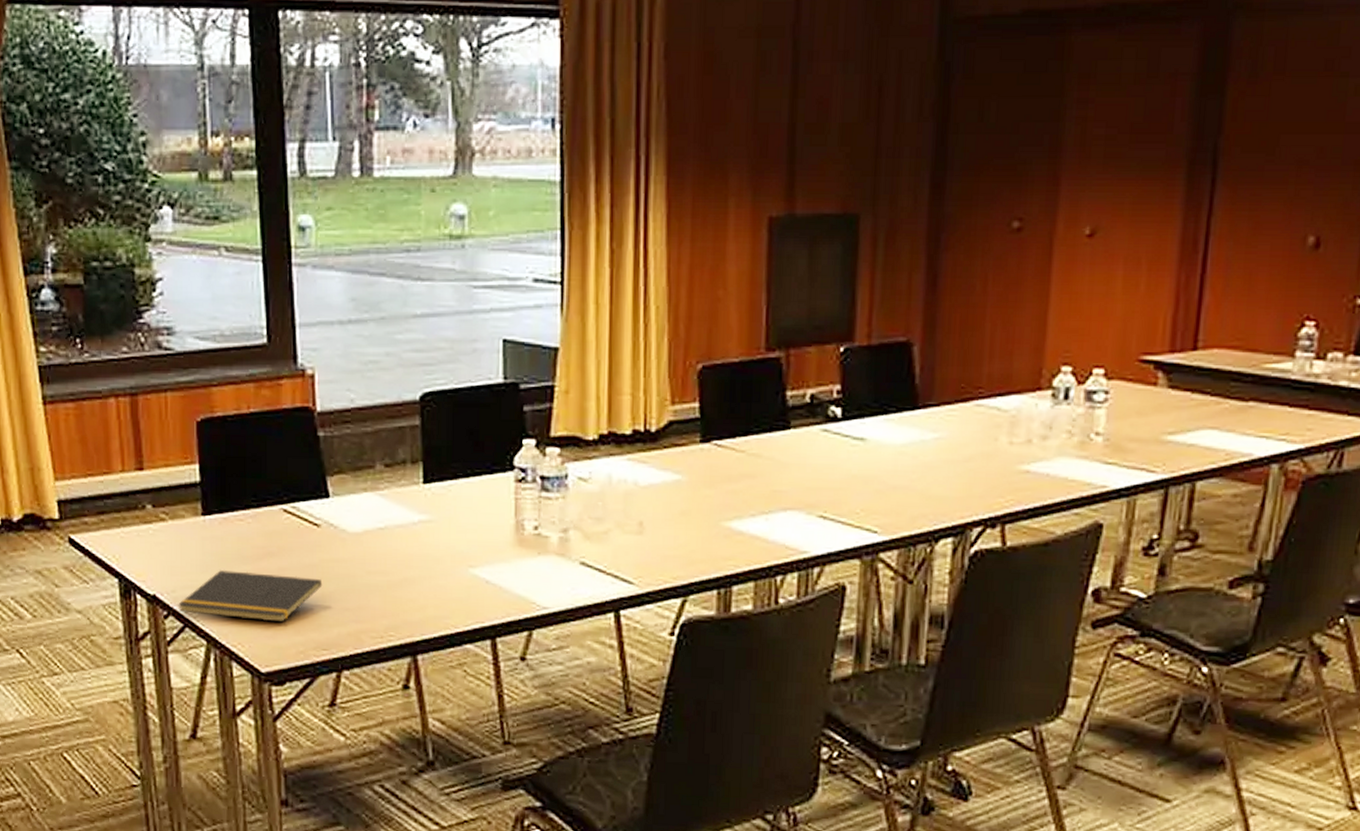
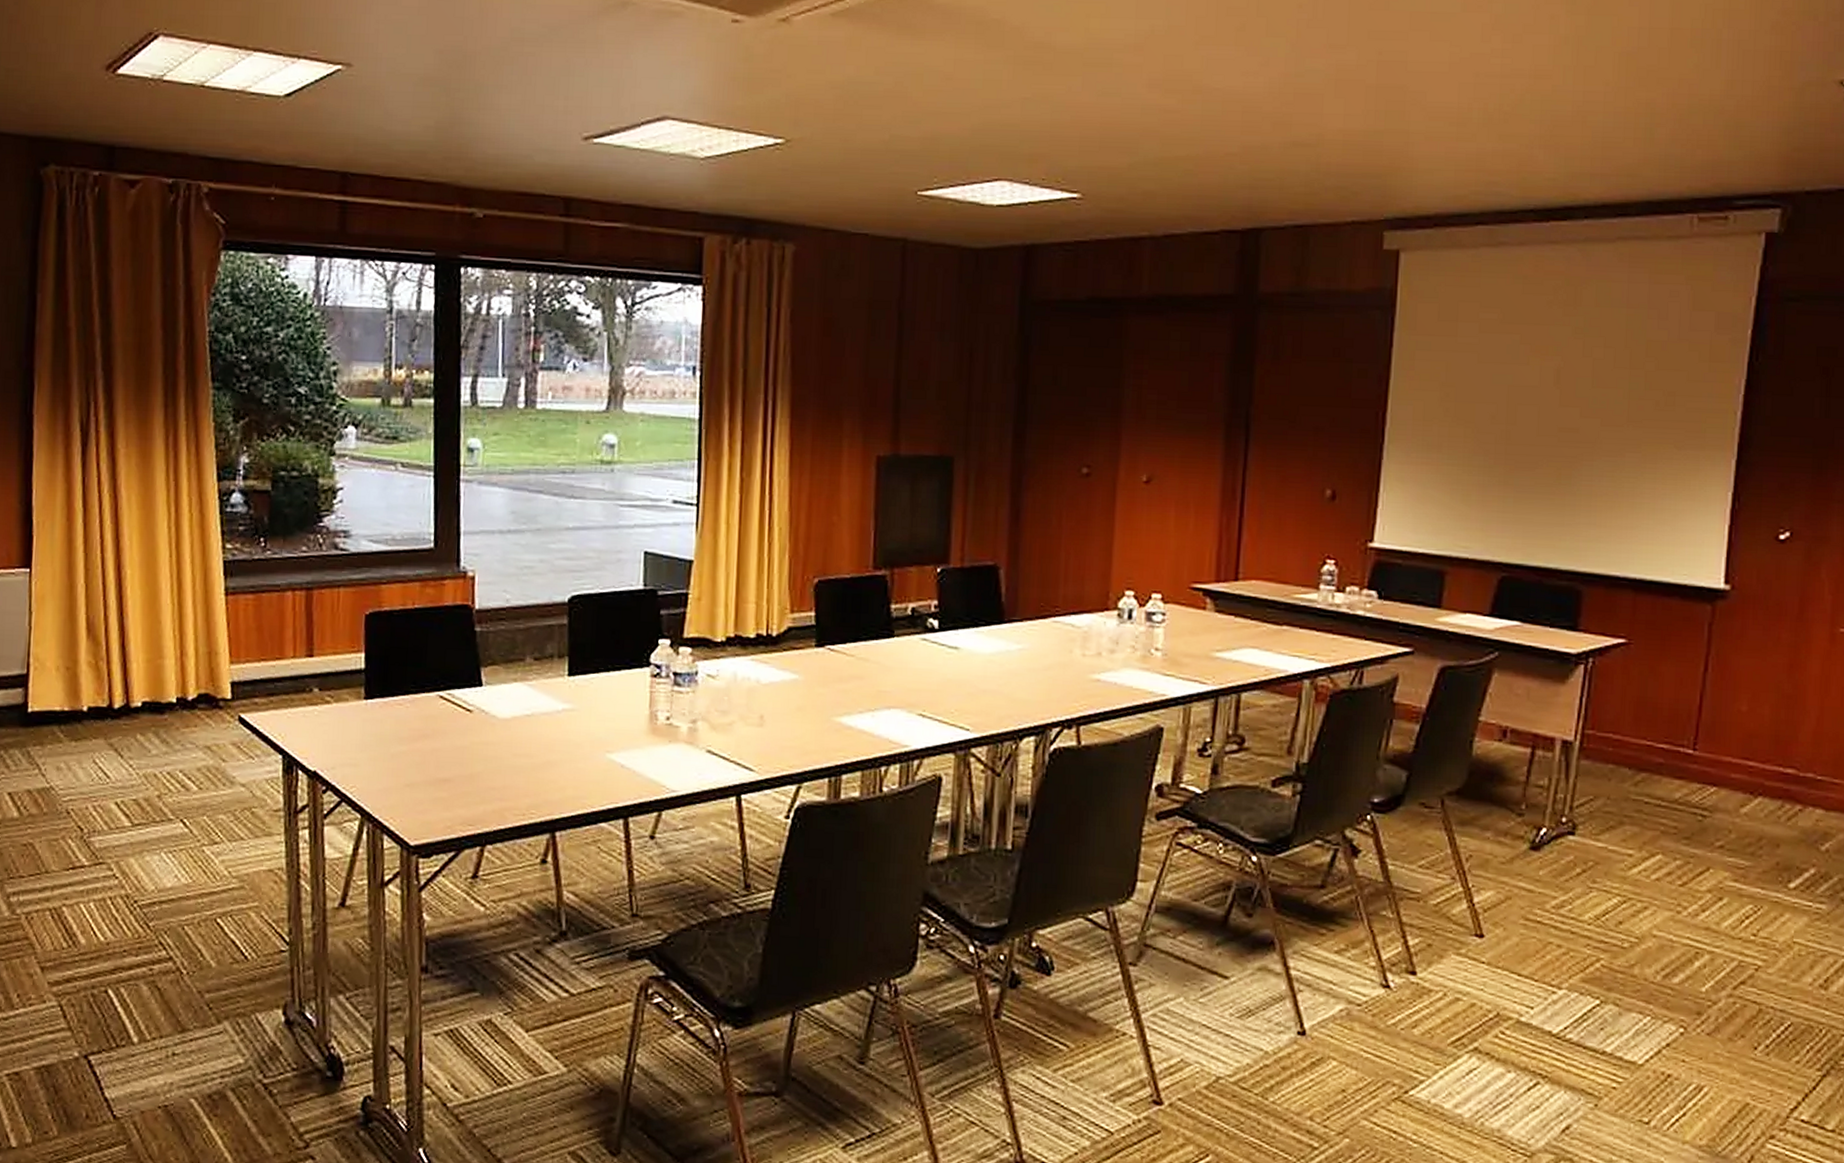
notepad: present [177,570,323,623] -> none [335,750,472,799]

